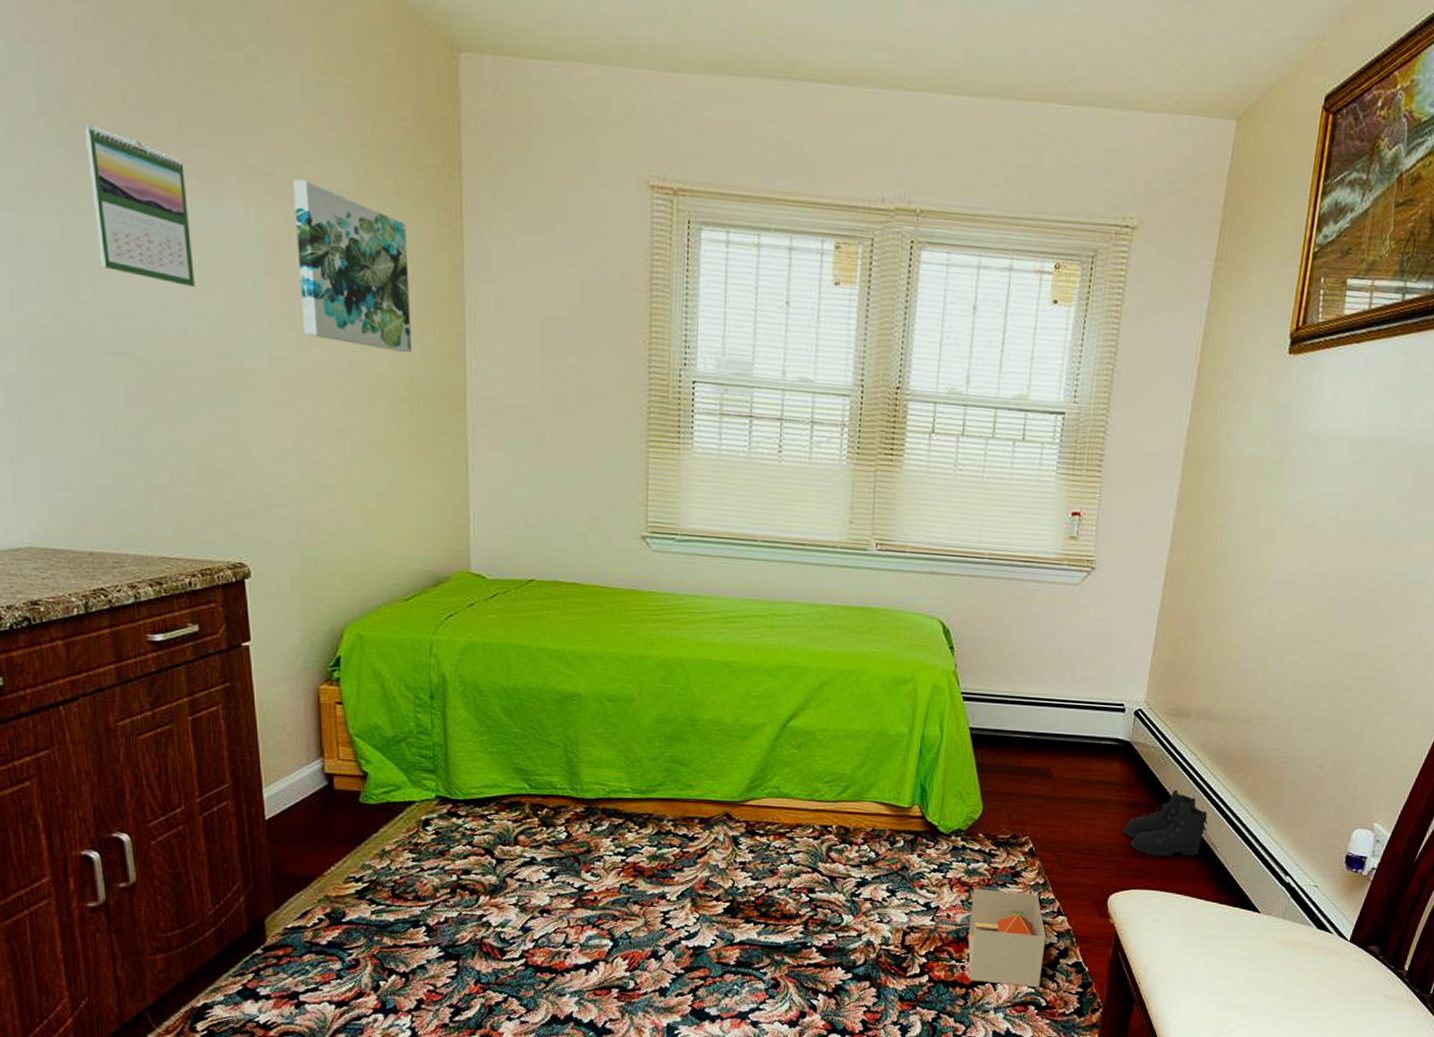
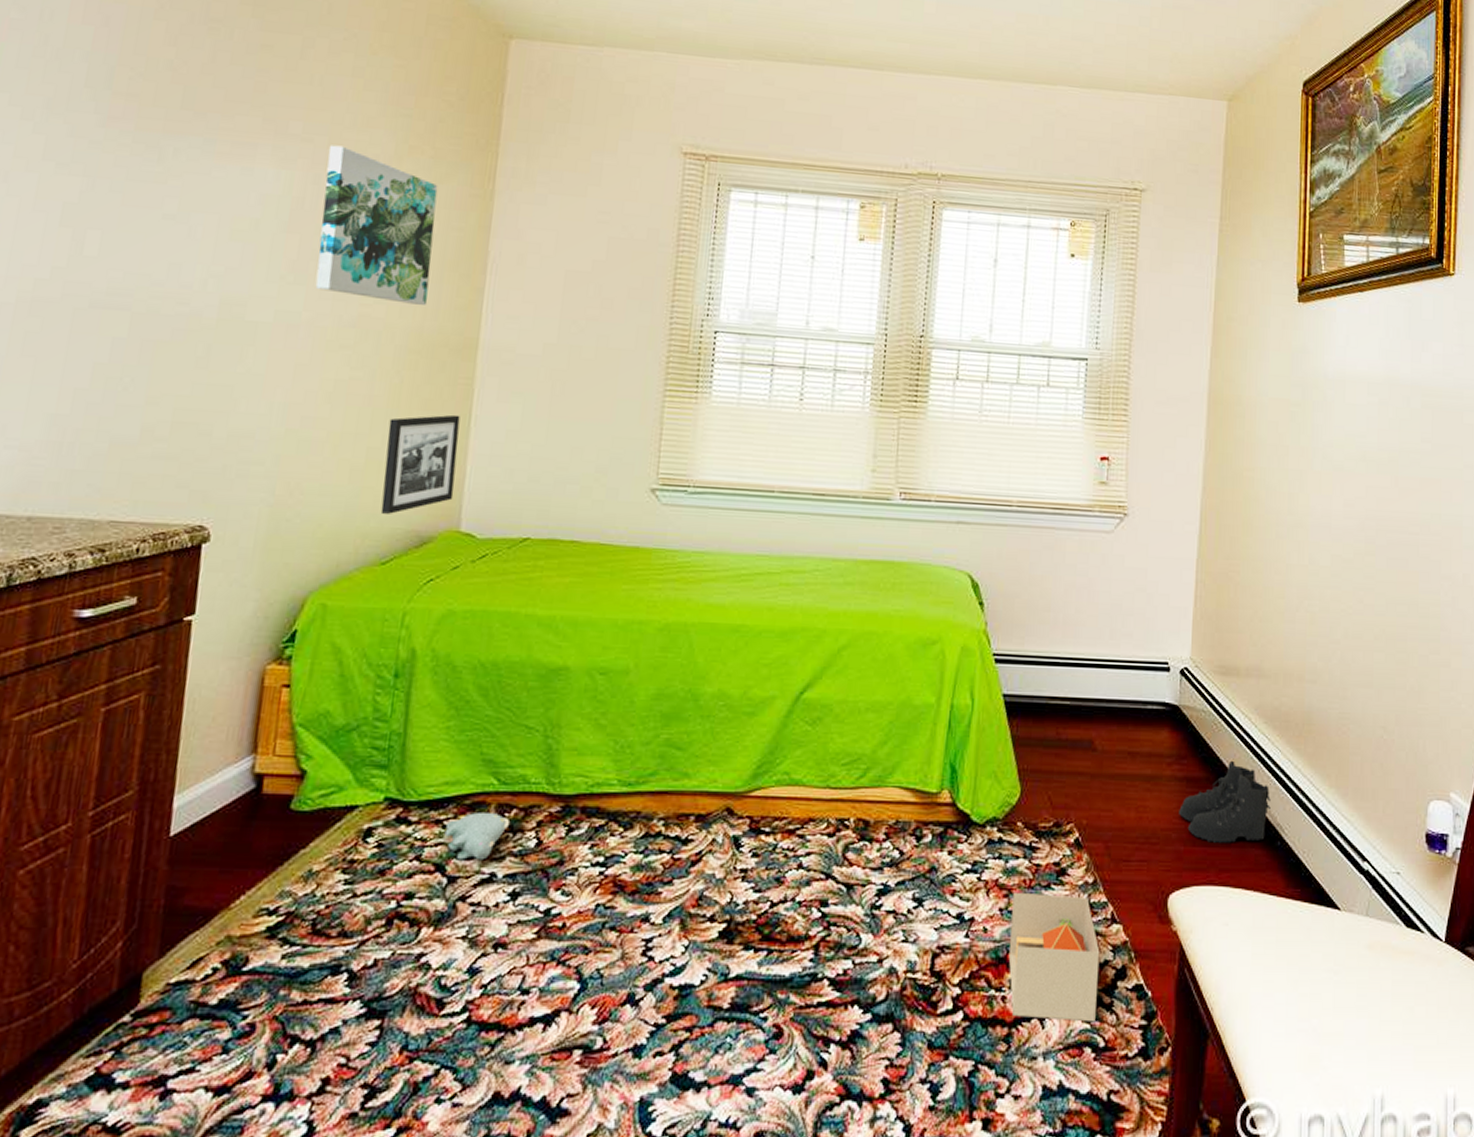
calendar: present [85,124,195,287] -> none [114,96,222,243]
picture frame: none [393,462,461,556] -> present [380,414,460,514]
plush toy: none [489,810,543,847] -> present [444,813,511,861]

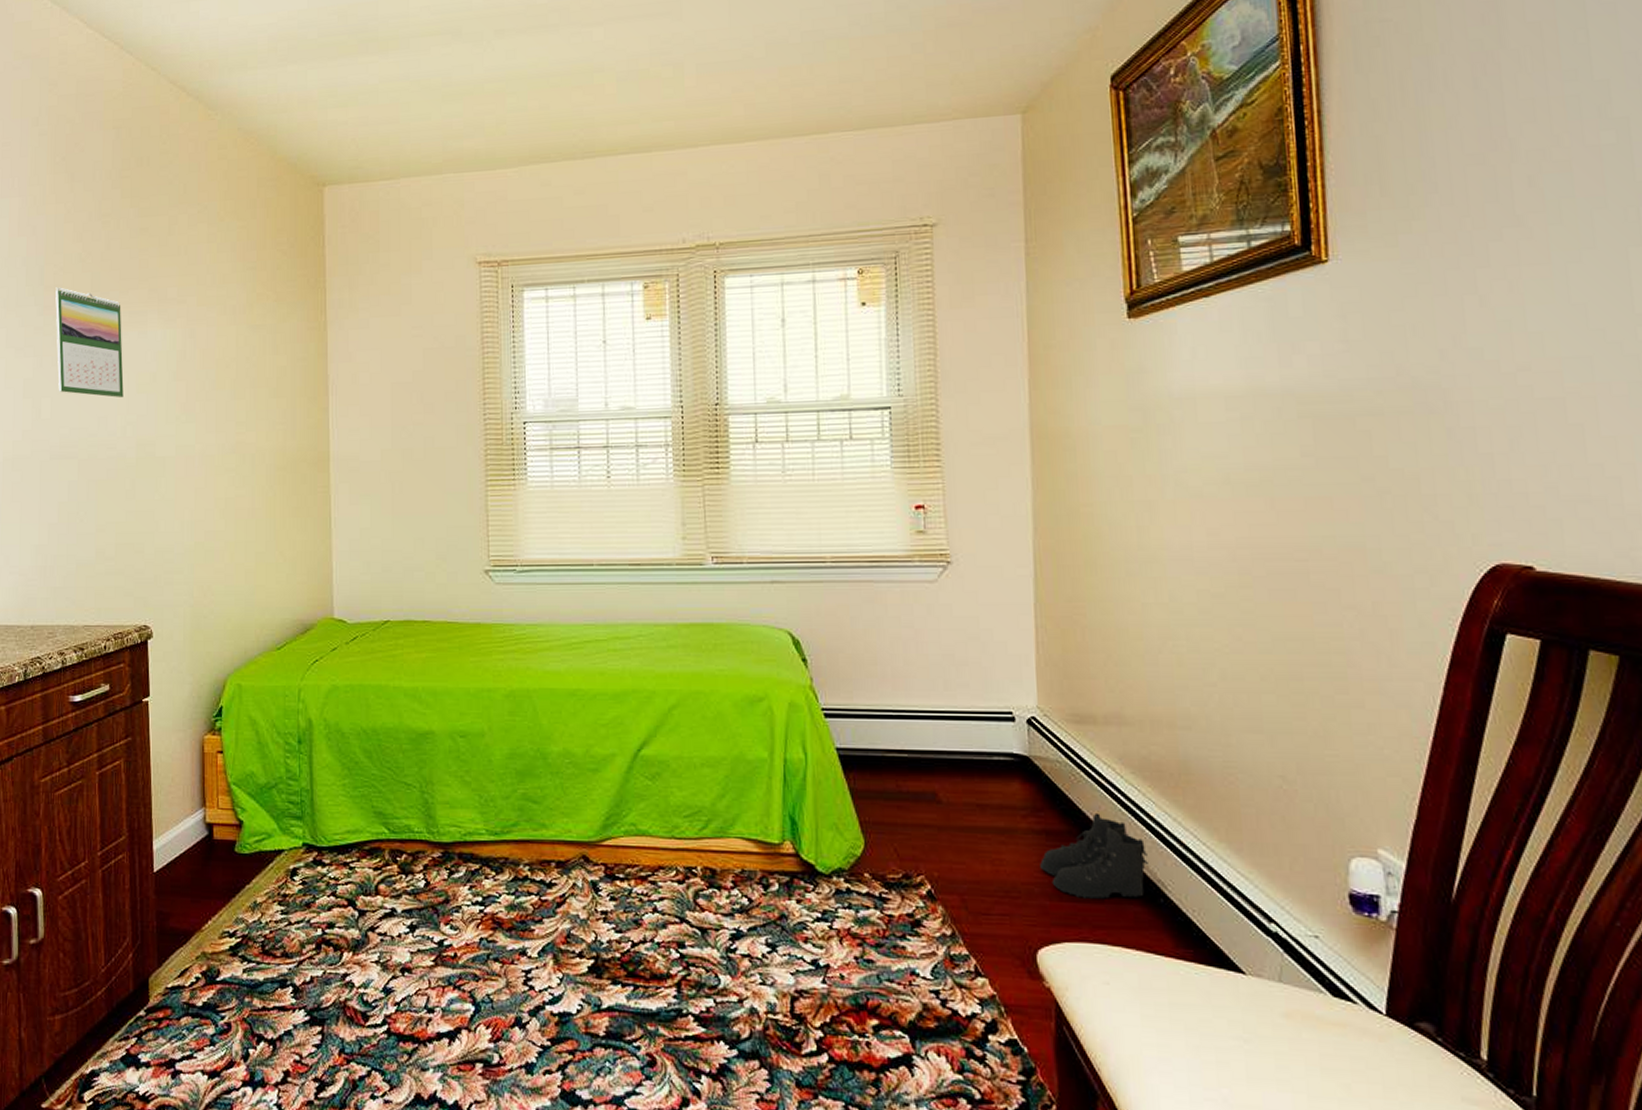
calendar: none [114,96,222,243] -> present [55,287,124,398]
wall art: present [315,145,438,305] -> none [198,302,286,428]
picture frame: present [380,414,460,514] -> none [269,519,325,607]
plush toy: present [444,813,511,861] -> none [351,857,402,898]
cardboard box: present [1008,892,1100,1022] -> none [867,941,968,1074]

